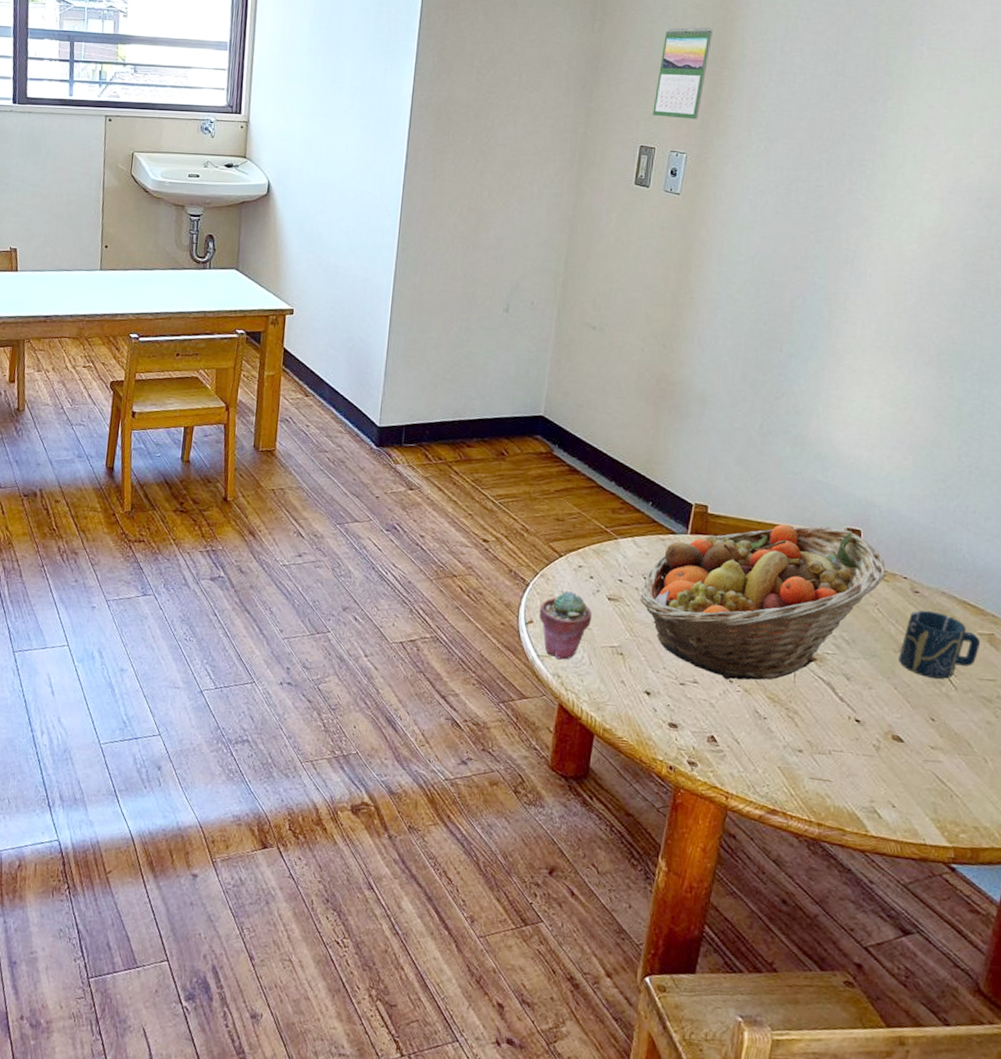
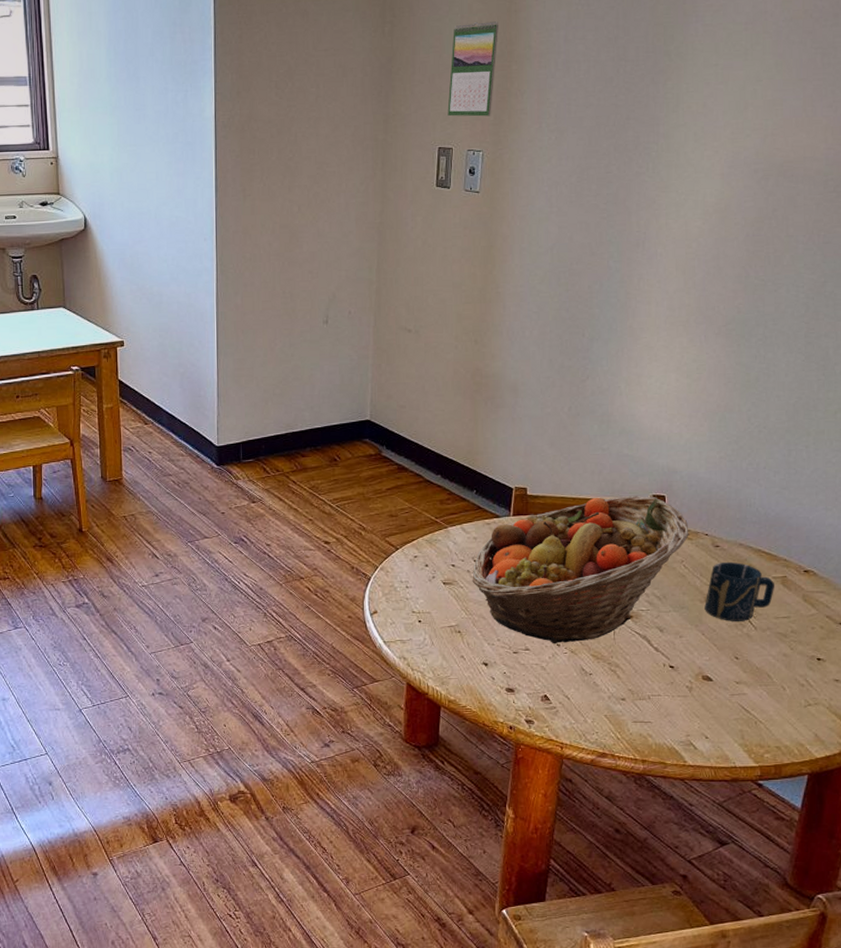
potted succulent: present [538,591,593,660] -> none [382,581,430,643]

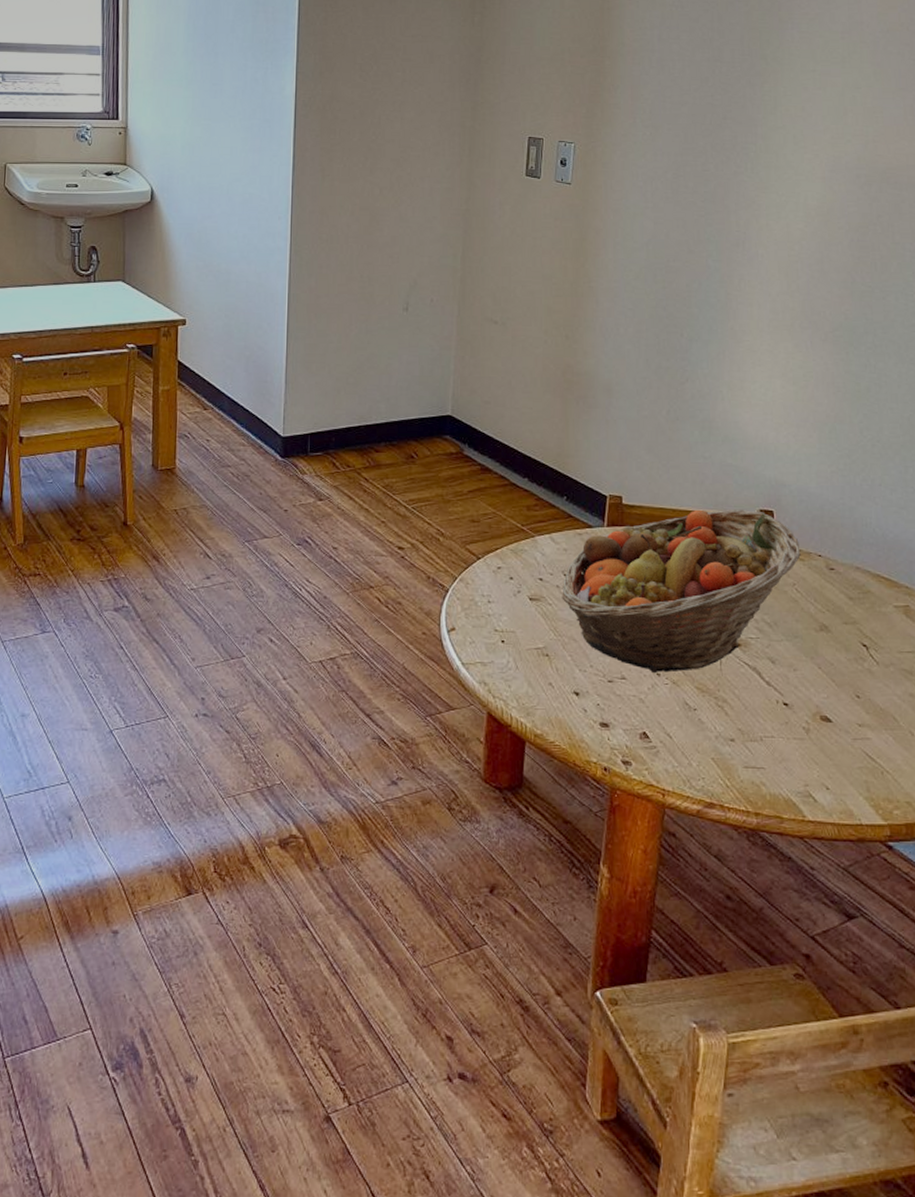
calendar: present [447,21,499,117] -> none [538,17,591,109]
cup: present [704,561,774,621] -> none [820,586,896,655]

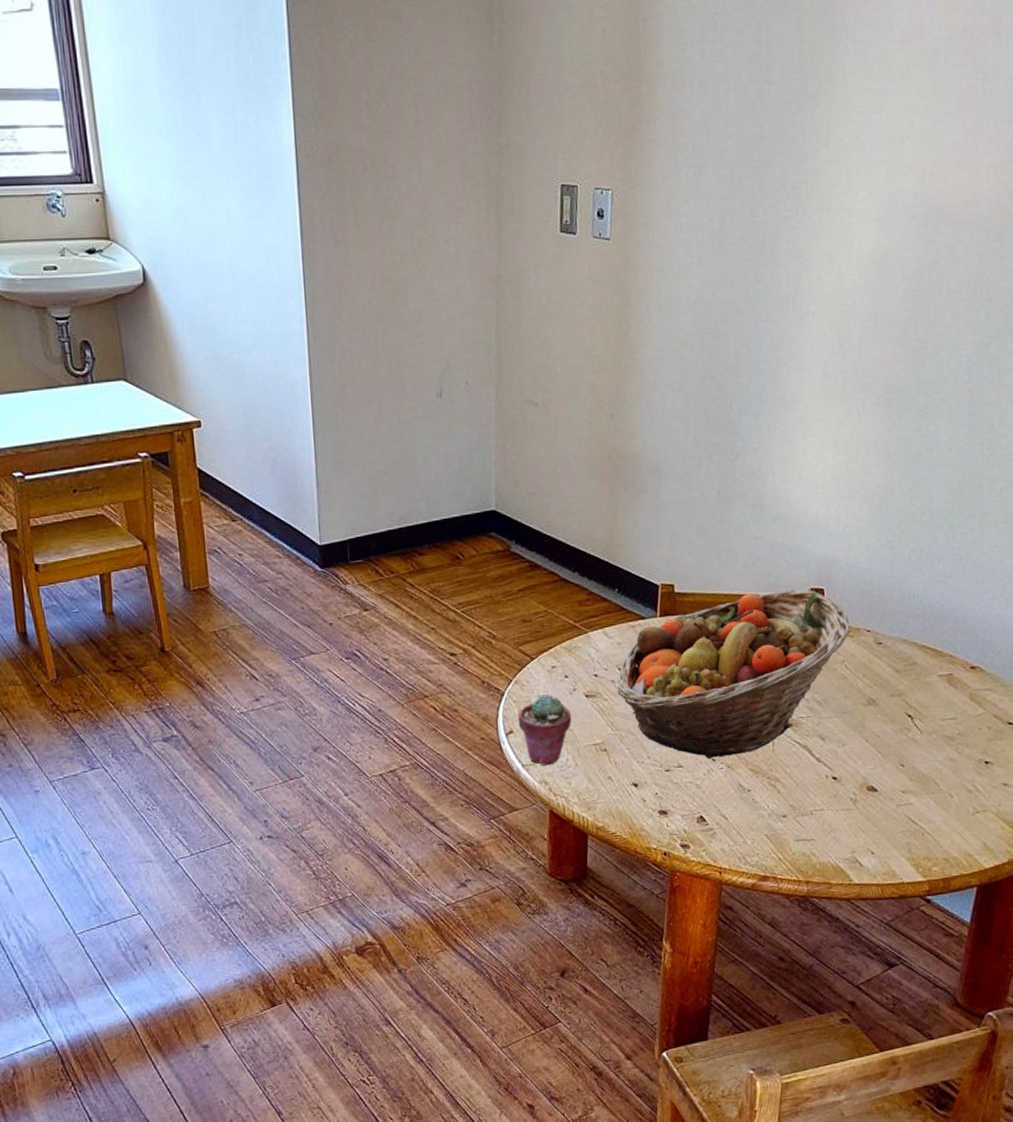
potted succulent: none [460,594,515,666] -> present [517,694,572,766]

